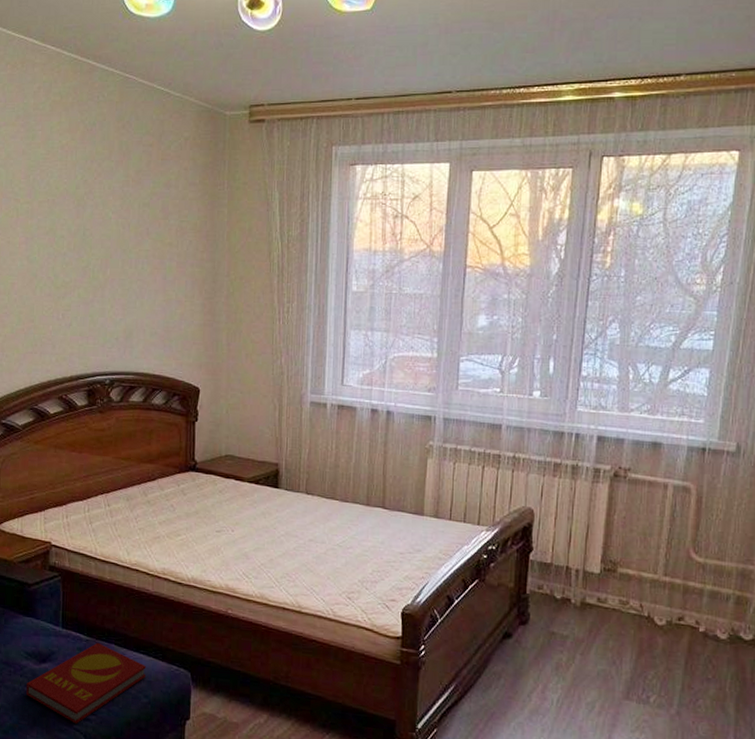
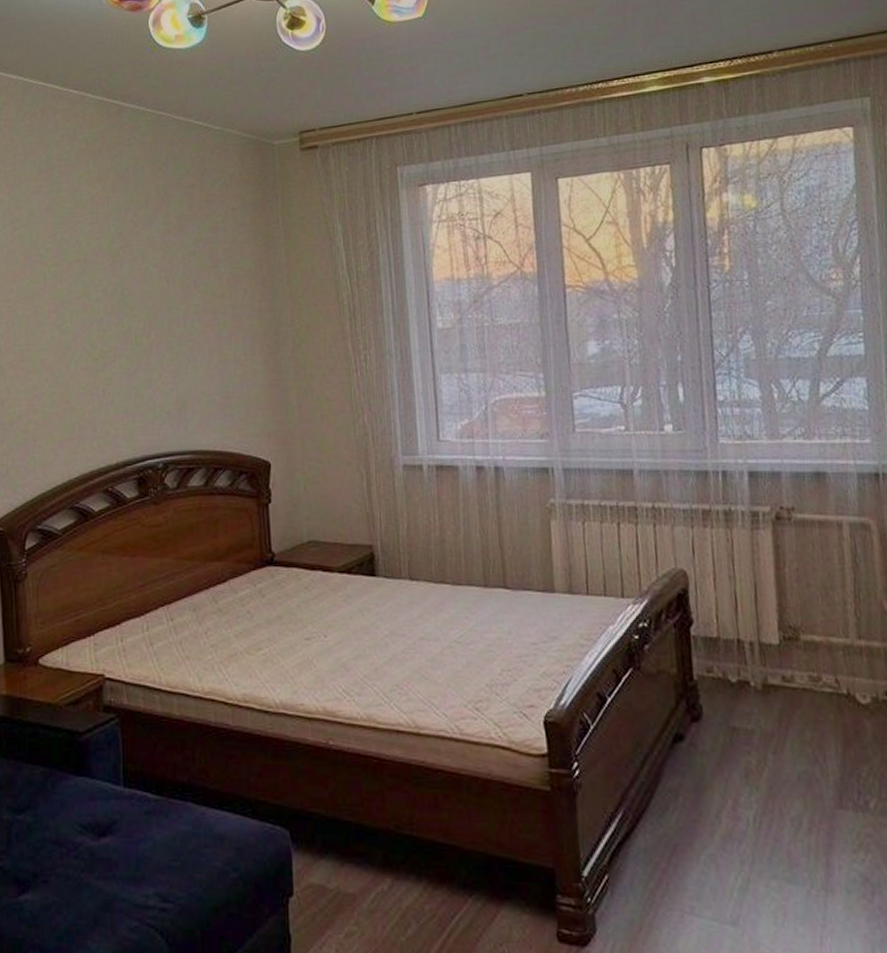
book: present [26,642,146,724] -> none [83,801,233,918]

